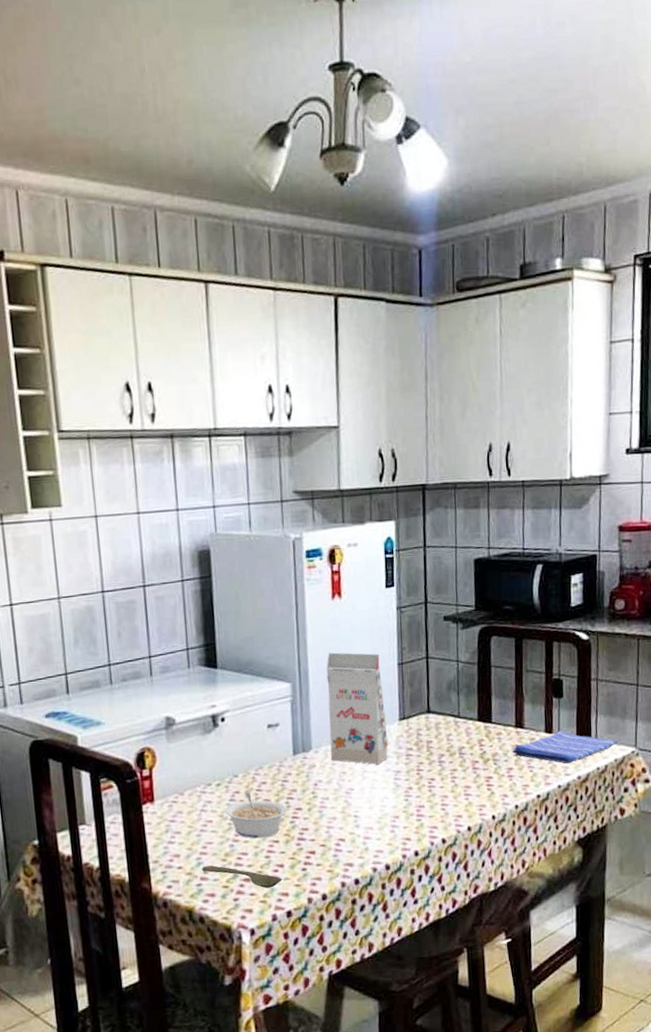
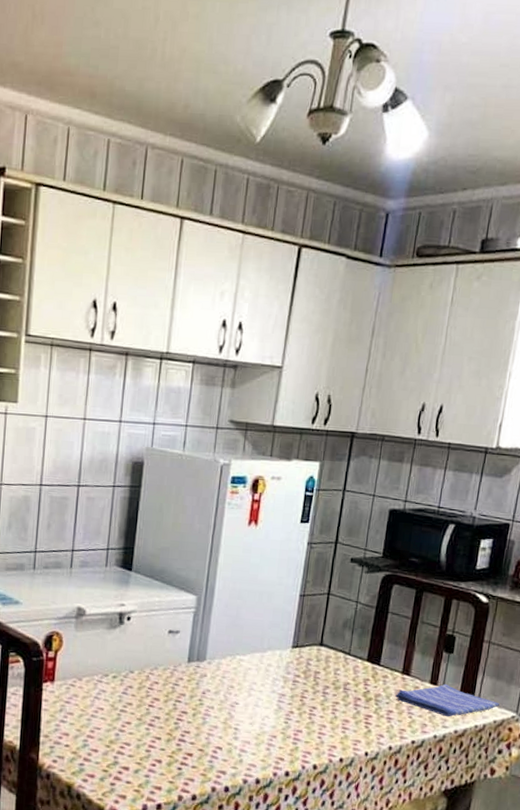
spoon: present [202,865,282,889] -> none [87,749,158,780]
legume: present [224,792,288,839] -> none [116,689,174,733]
gift box: present [326,652,389,764] -> none [222,574,284,685]

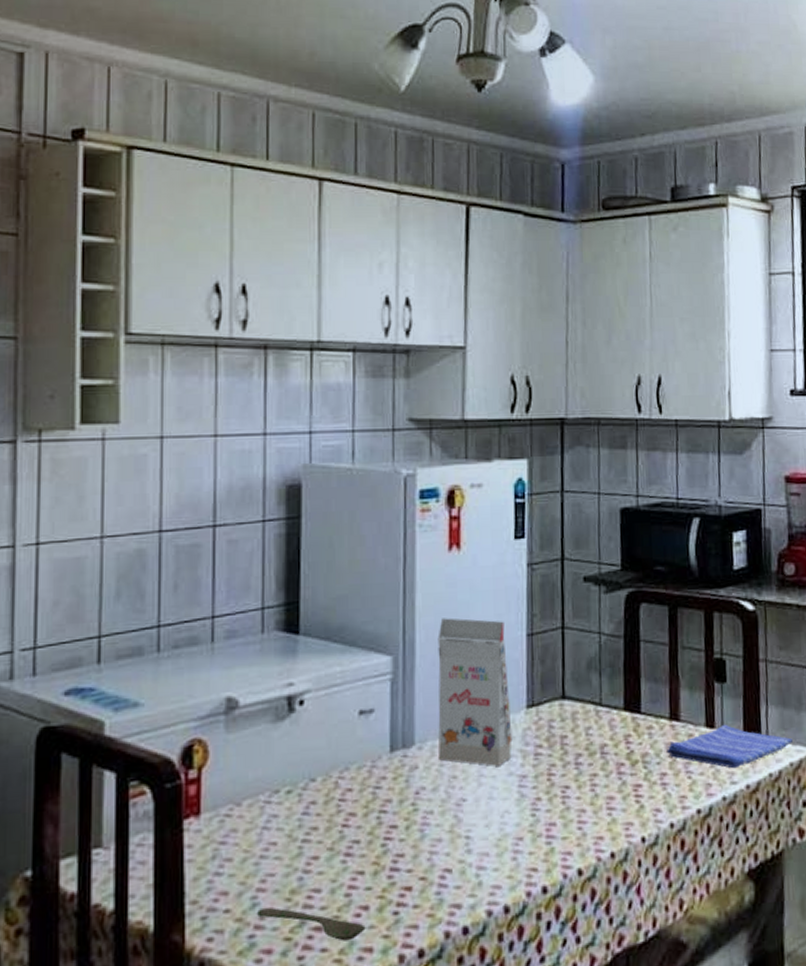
spoon: none [87,749,158,780] -> present [257,908,366,942]
gift box: none [222,574,284,685] -> present [437,618,513,766]

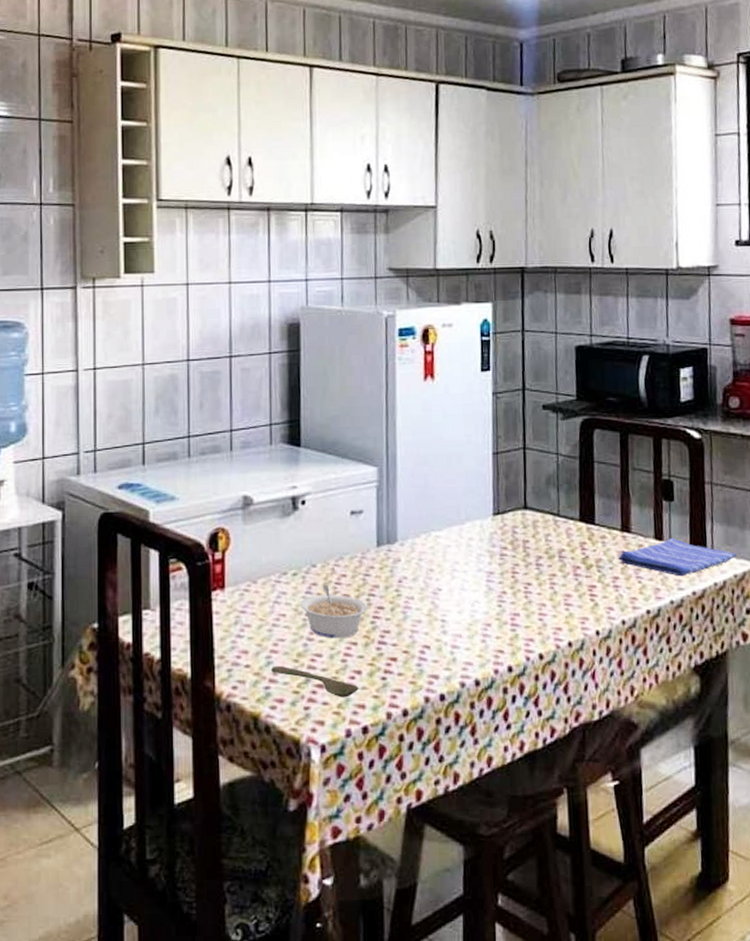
legume: none [294,803,378,869] -> present [299,585,368,639]
gift box: present [437,618,513,766] -> none [415,437,481,563]

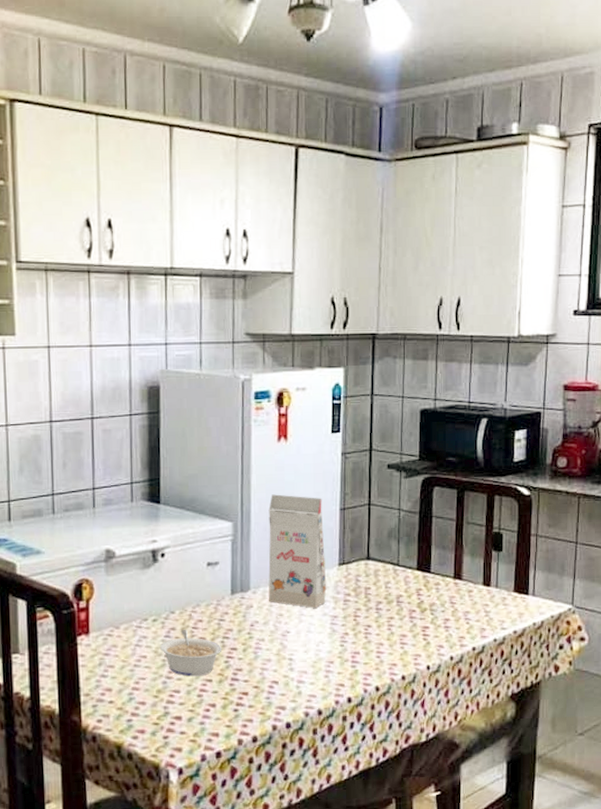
spoon: present [271,666,359,698] -> none [133,702,213,728]
gift box: none [415,437,481,563] -> present [268,494,327,608]
dish towel: present [618,537,736,577] -> none [450,583,554,618]

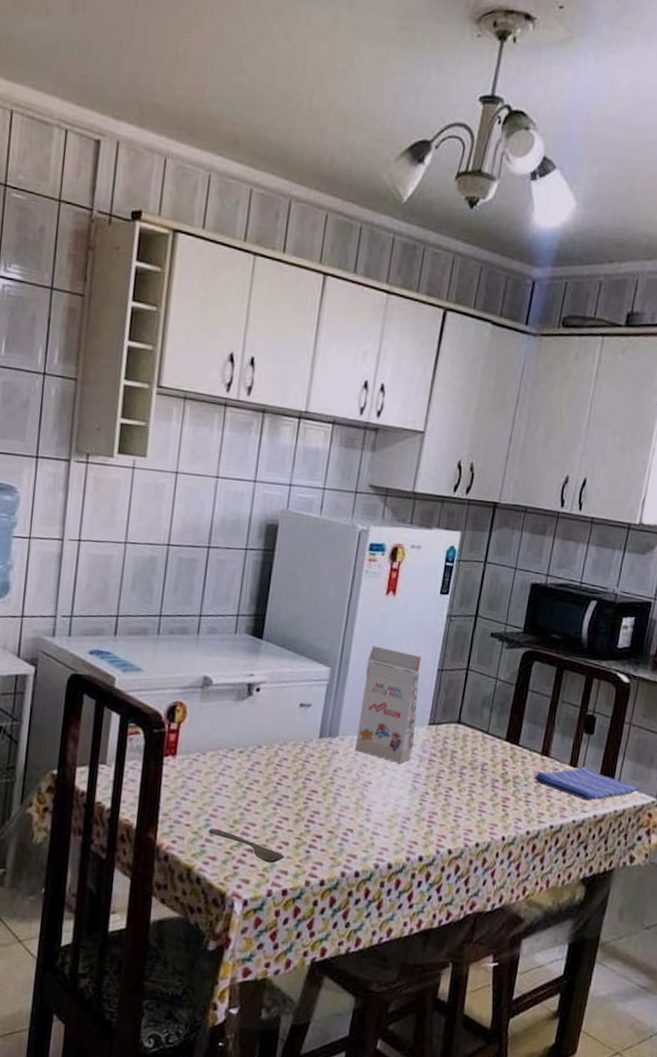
spoon: none [133,702,213,728] -> present [209,829,285,863]
legume: present [159,630,222,677] -> none [242,765,303,813]
dish towel: none [450,583,554,618] -> present [534,766,639,801]

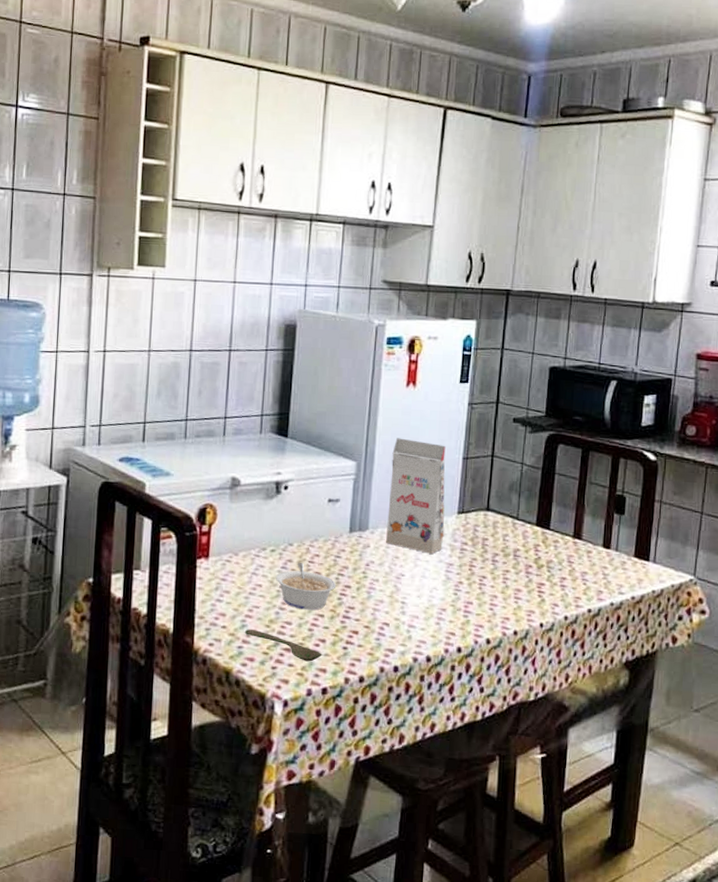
legume: none [242,765,303,813] -> present [275,563,337,611]
dish towel: present [534,766,639,801] -> none [568,547,676,583]

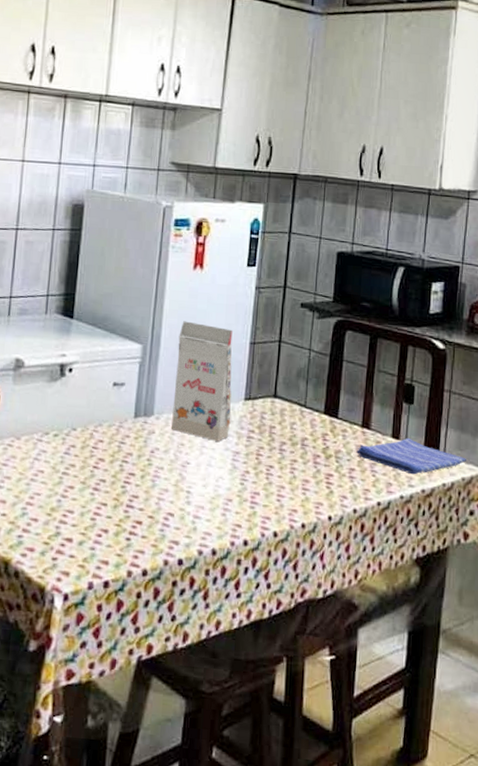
spoon: present [245,629,322,662] -> none [26,518,105,553]
legume: present [275,563,337,611] -> none [57,448,121,499]
dish towel: none [568,547,676,583] -> present [356,437,466,475]

